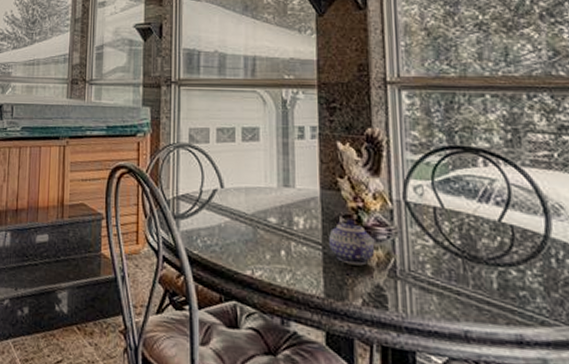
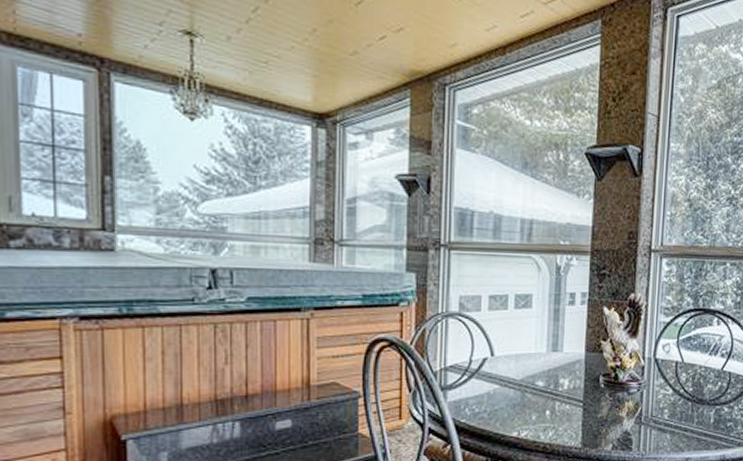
teapot: present [329,219,374,266] -> none [589,377,626,417]

